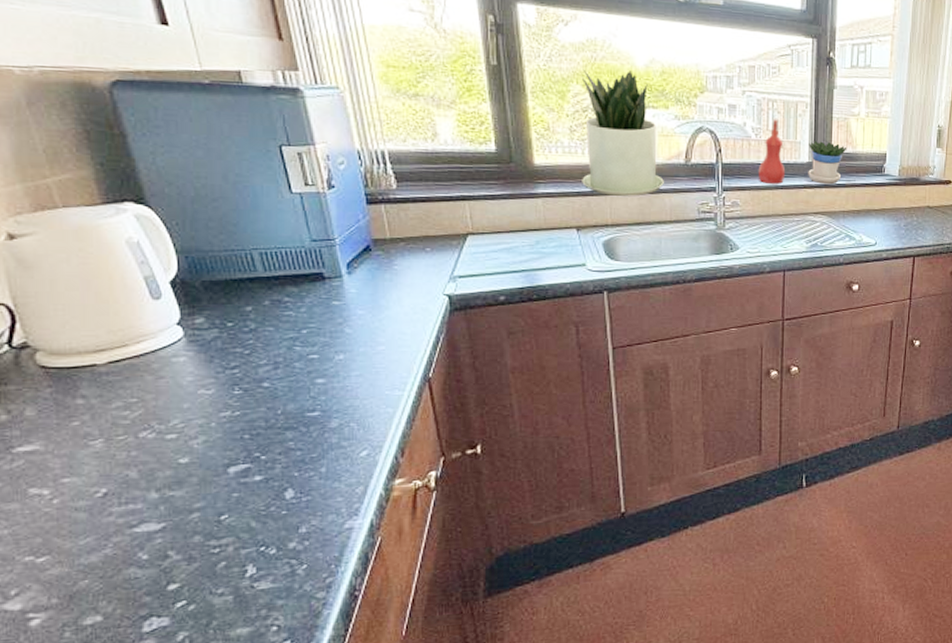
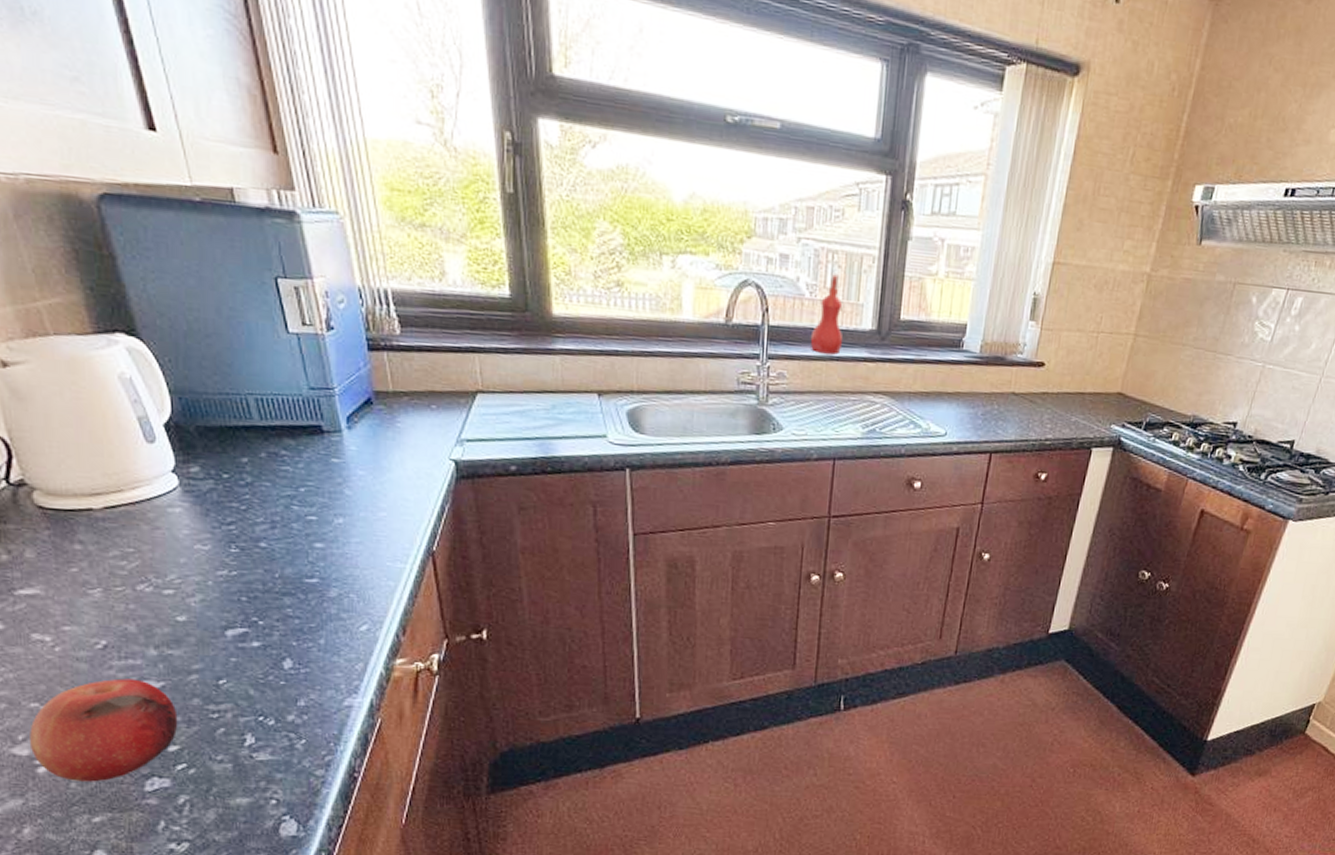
fruit: none [23,523,179,631] -> present [30,678,178,782]
planter: present [581,69,664,196] -> none [605,202,700,360]
flowerpot: present [808,141,847,185] -> none [870,304,920,359]

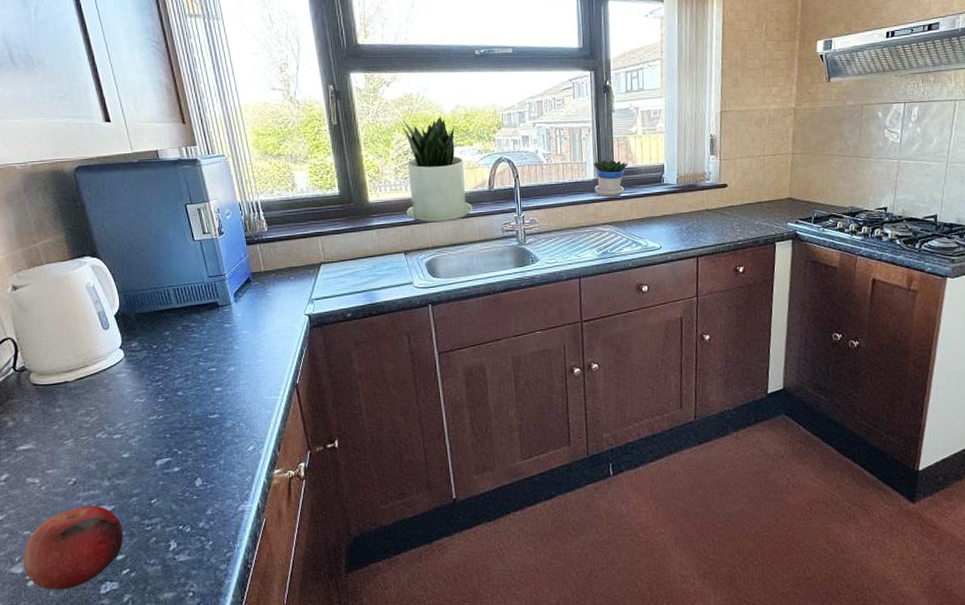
planter: none [605,202,700,360] -> present [401,117,472,223]
spray bottle: present [810,274,843,356] -> none [551,144,575,202]
flowerpot: none [870,304,920,359] -> present [593,159,628,198]

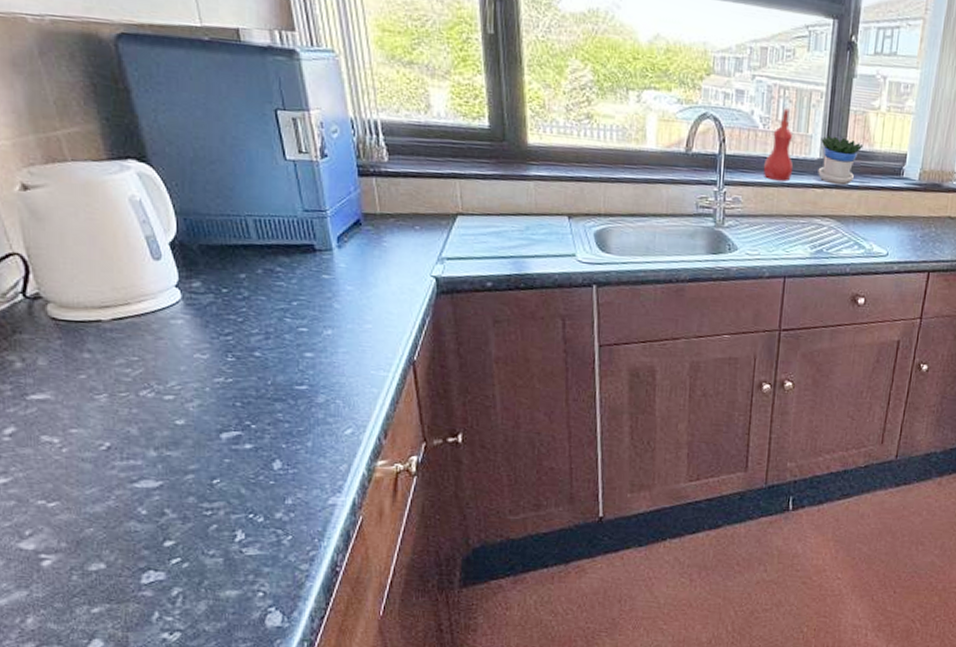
fruit: present [23,505,124,591] -> none [36,478,174,575]
planter: present [401,117,472,223] -> none [576,42,662,185]
spray bottle: none [551,144,575,202] -> present [763,108,794,183]

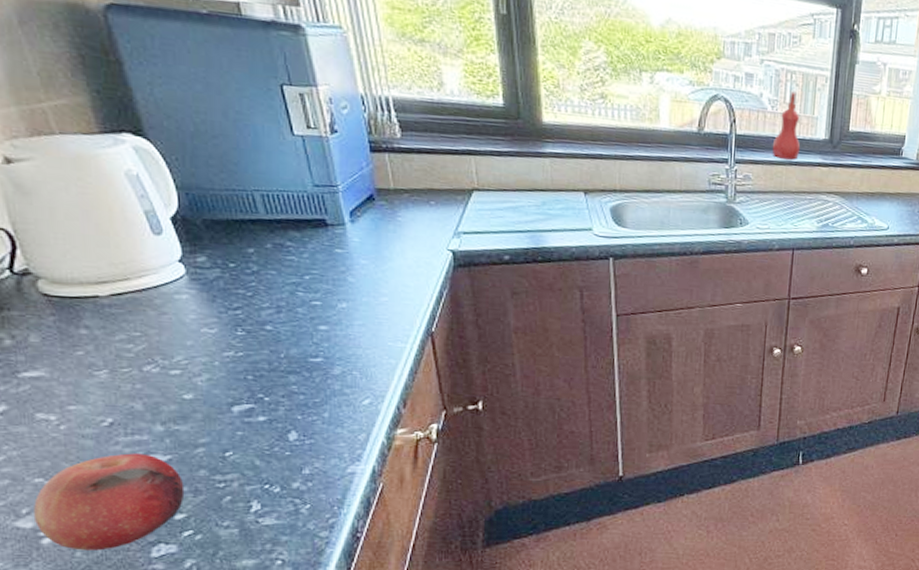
fruit: none [36,478,174,575] -> present [34,453,185,551]
flowerpot: present [818,135,864,186] -> none [823,117,866,165]

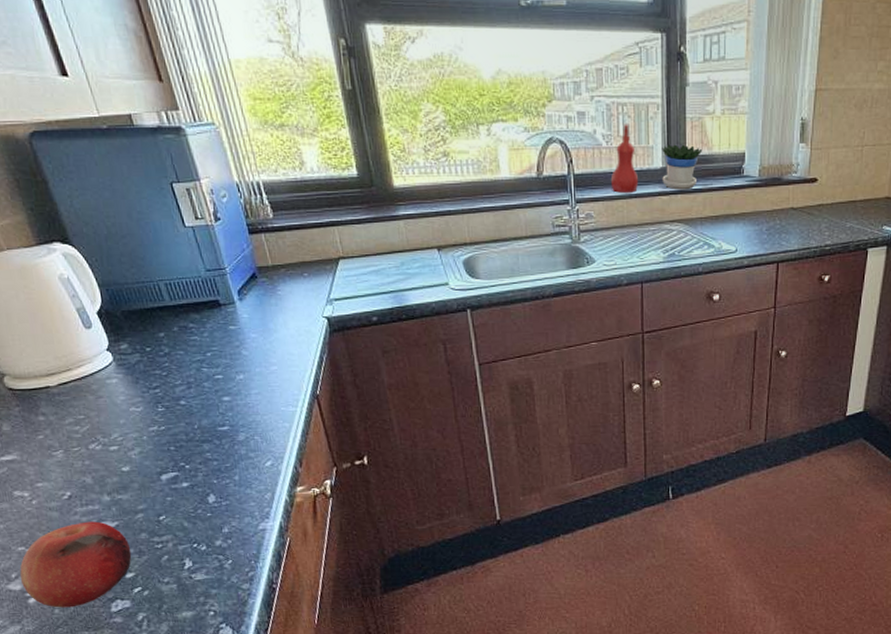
flowerpot: none [823,117,866,165] -> present [662,144,703,190]

